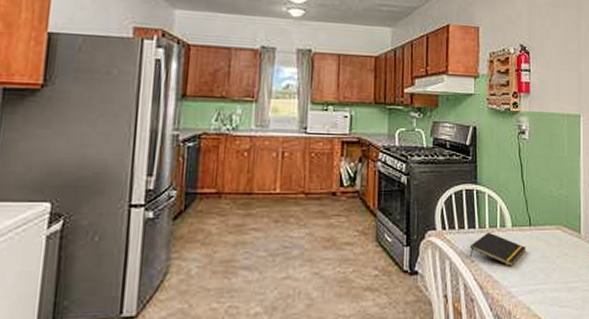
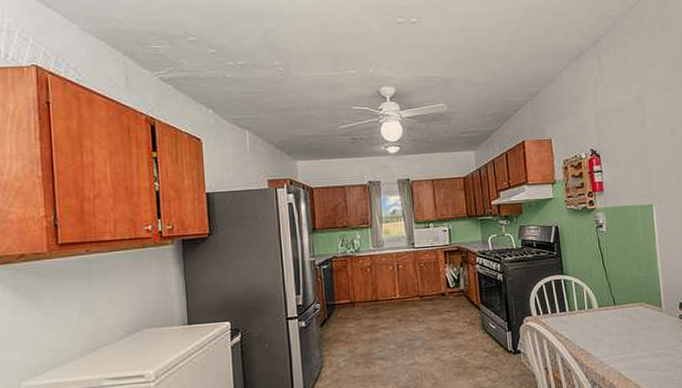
notepad: present [469,231,527,266] -> none [562,313,613,340]

